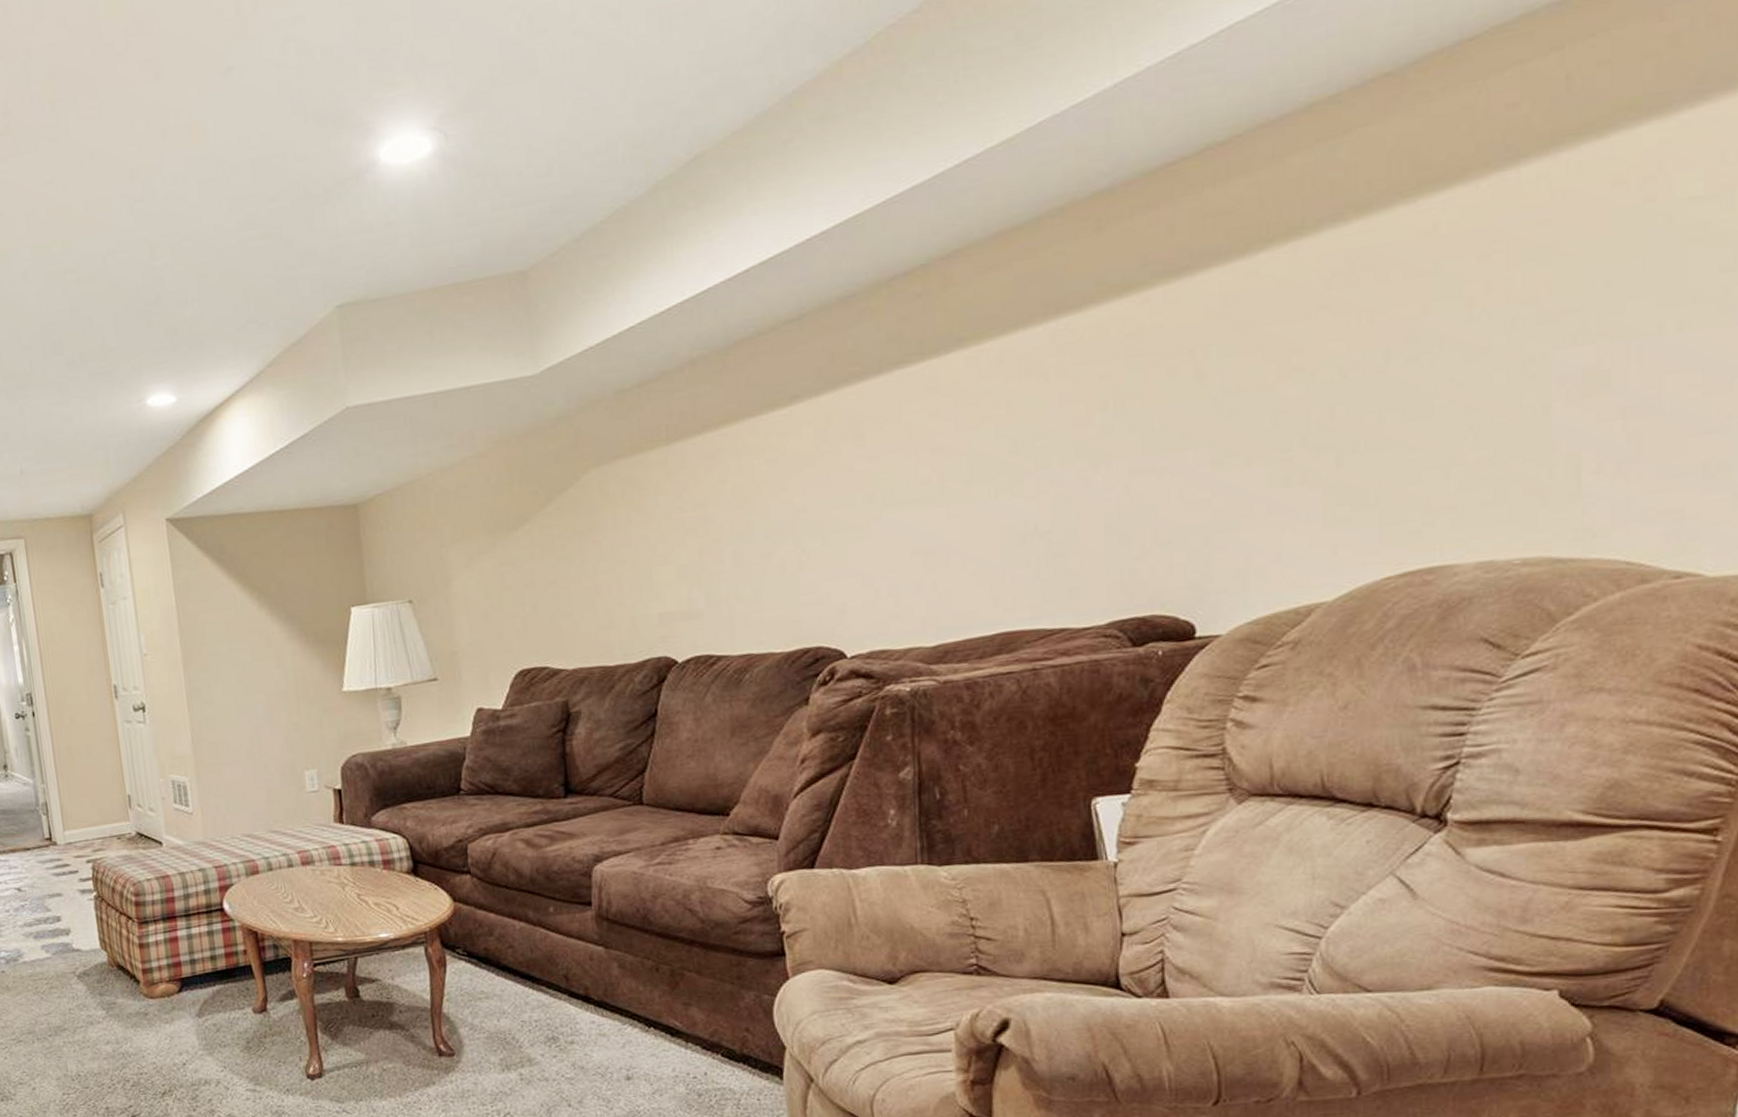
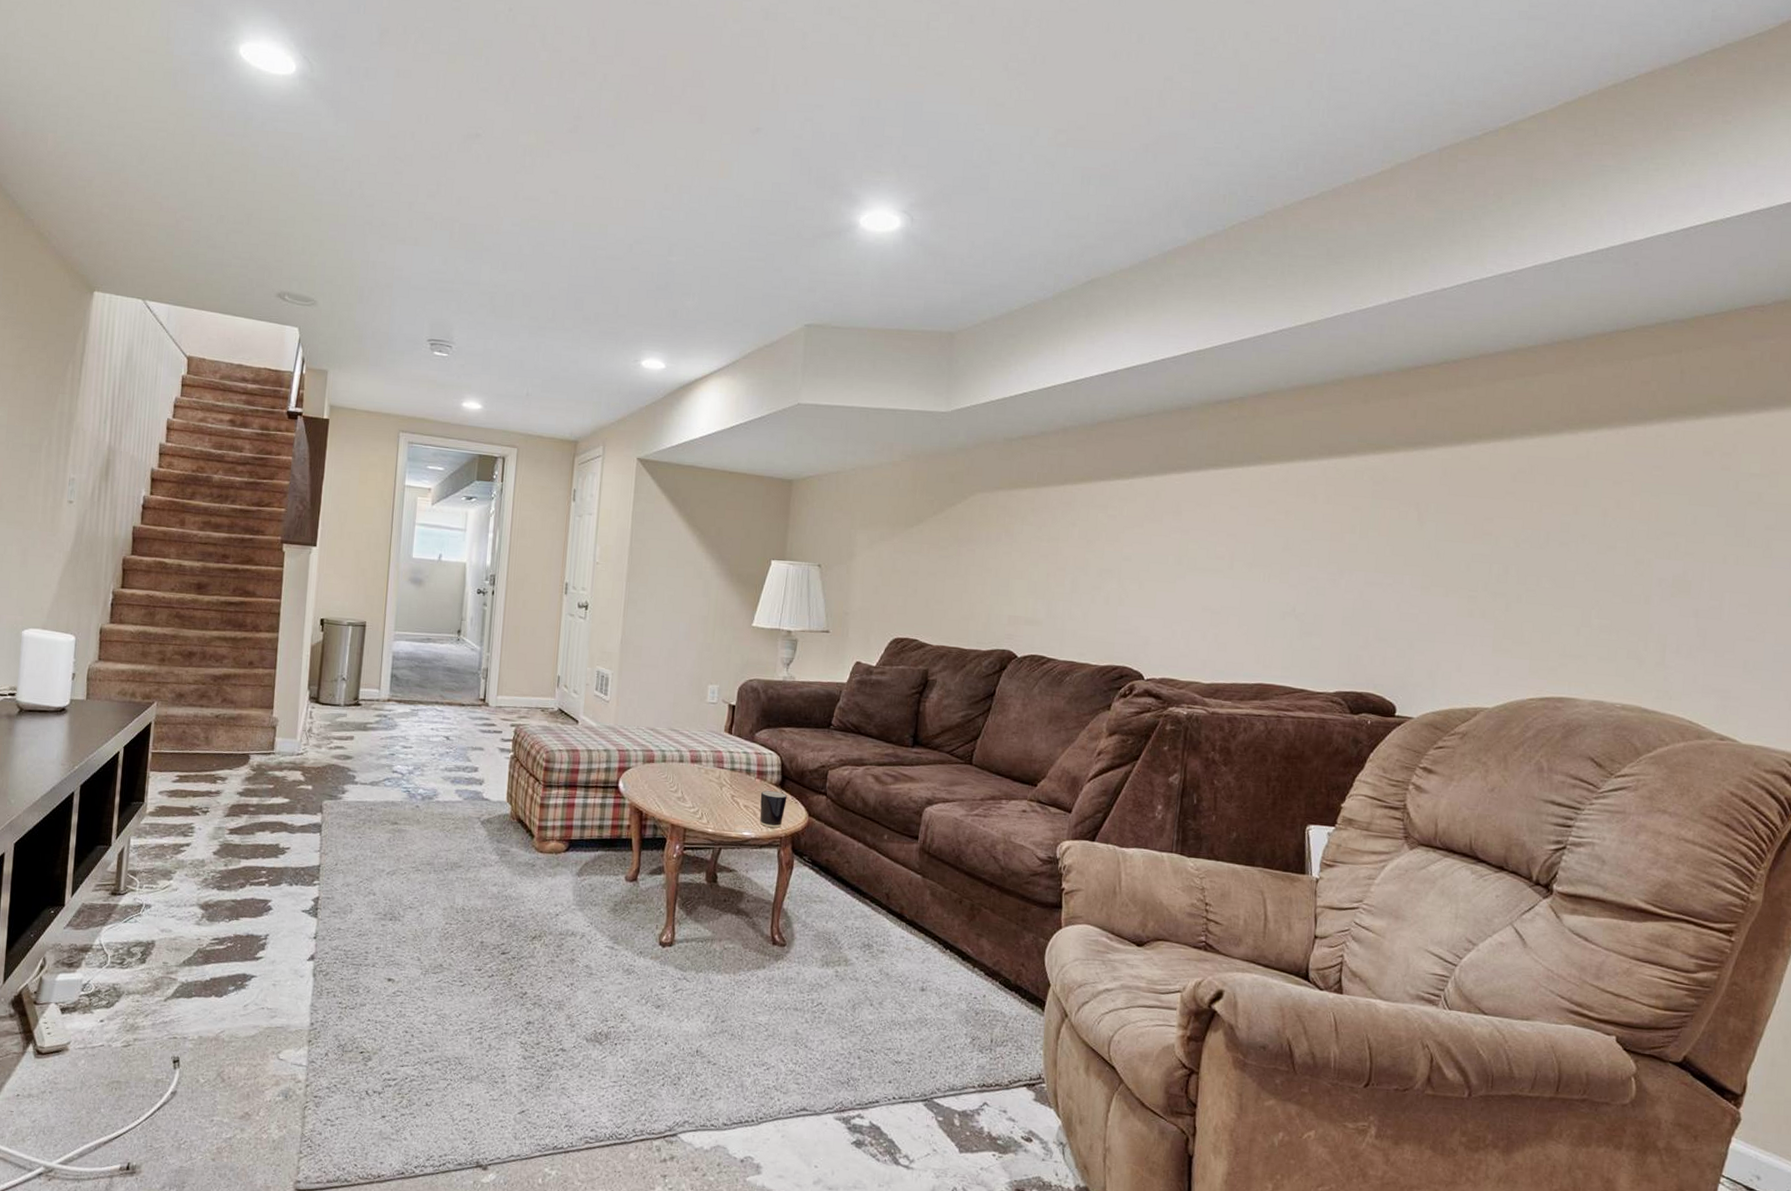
mug: none [391,880,424,923] -> present [759,790,787,828]

